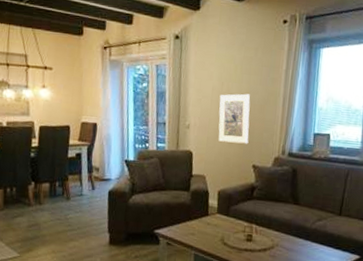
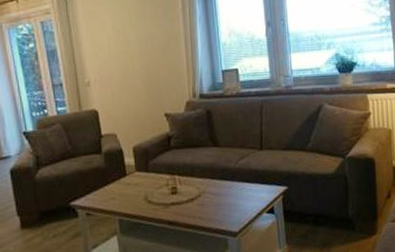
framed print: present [218,93,250,144] -> none [117,39,156,94]

